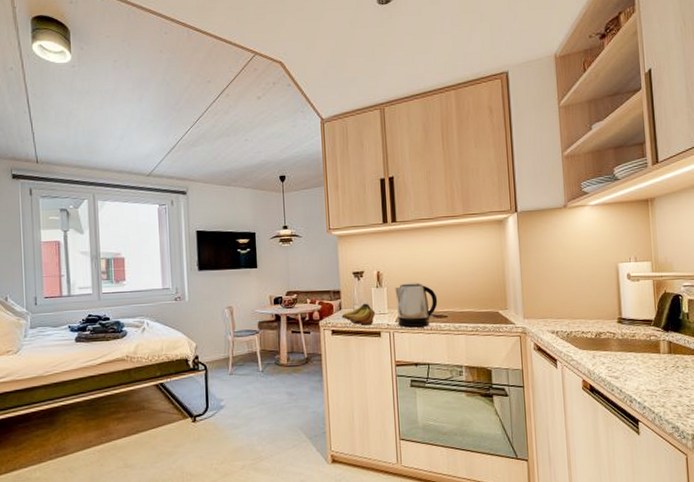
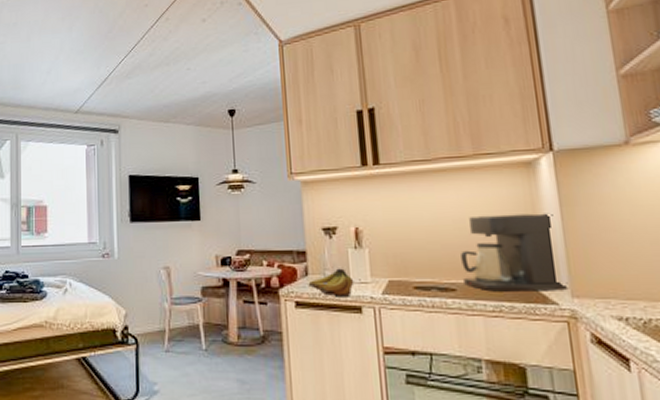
kettle: present [395,282,438,328] -> none [380,242,441,303]
coffee maker: none [452,259,522,317] -> present [461,213,569,292]

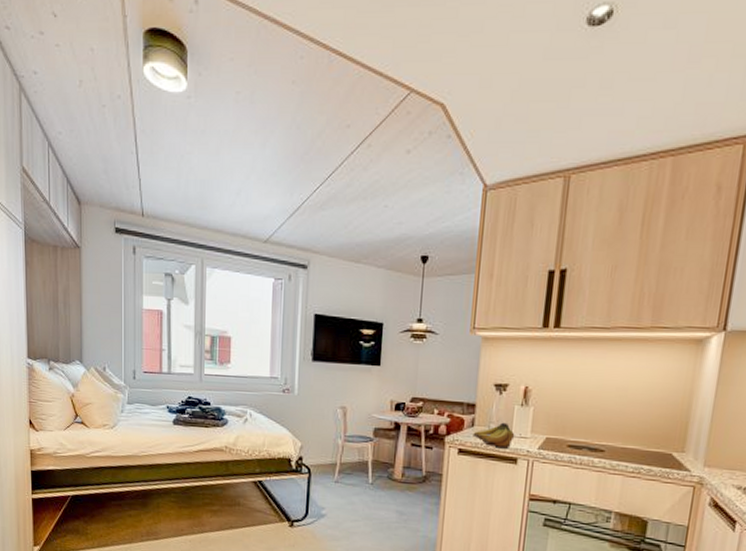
coffee maker: present [461,213,569,292] -> none [613,386,709,460]

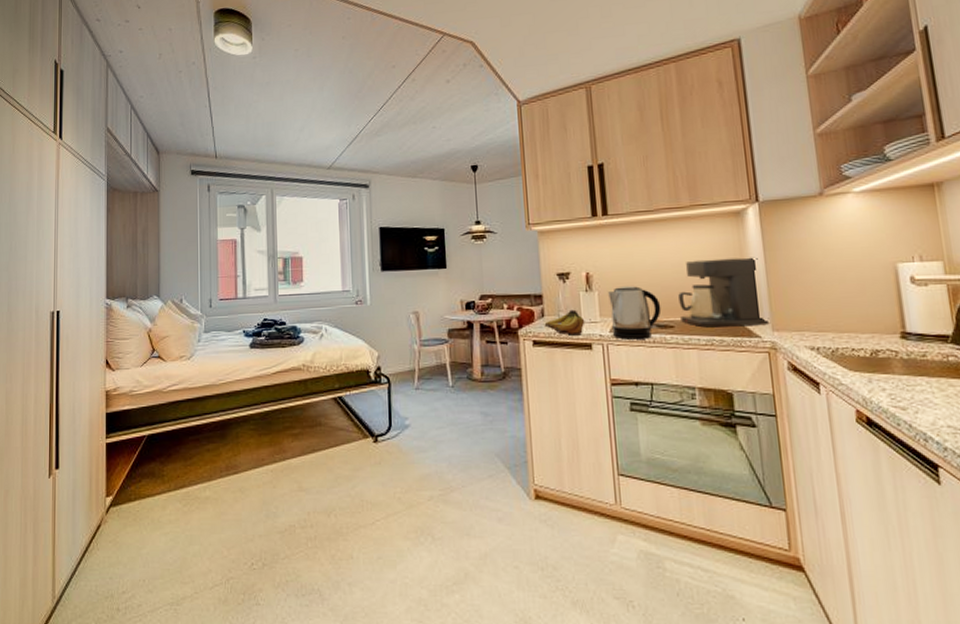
kettle: none [539,404,596,460] -> present [608,285,662,340]
coffee maker: none [613,386,709,460] -> present [678,257,770,328]

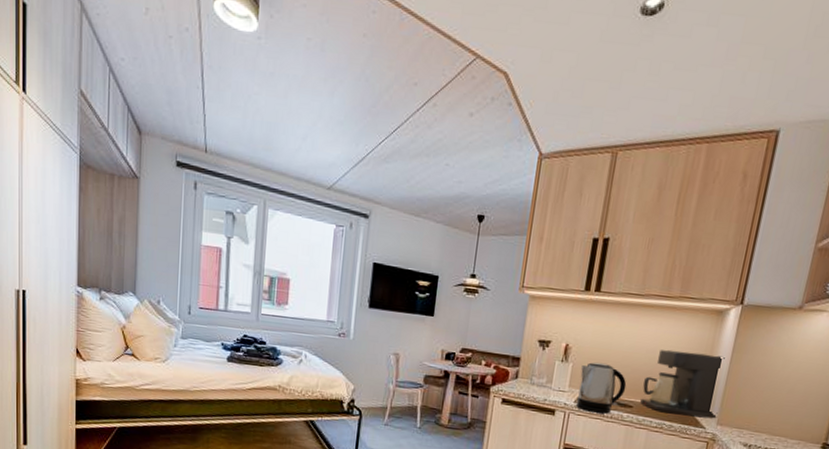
fruit: present [544,309,585,336] -> none [516,376,554,401]

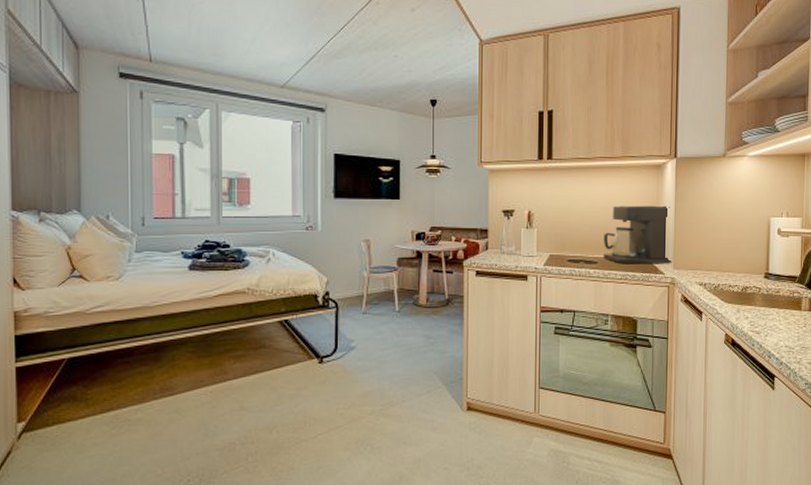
kettle: present [575,362,627,414] -> none [545,224,589,273]

